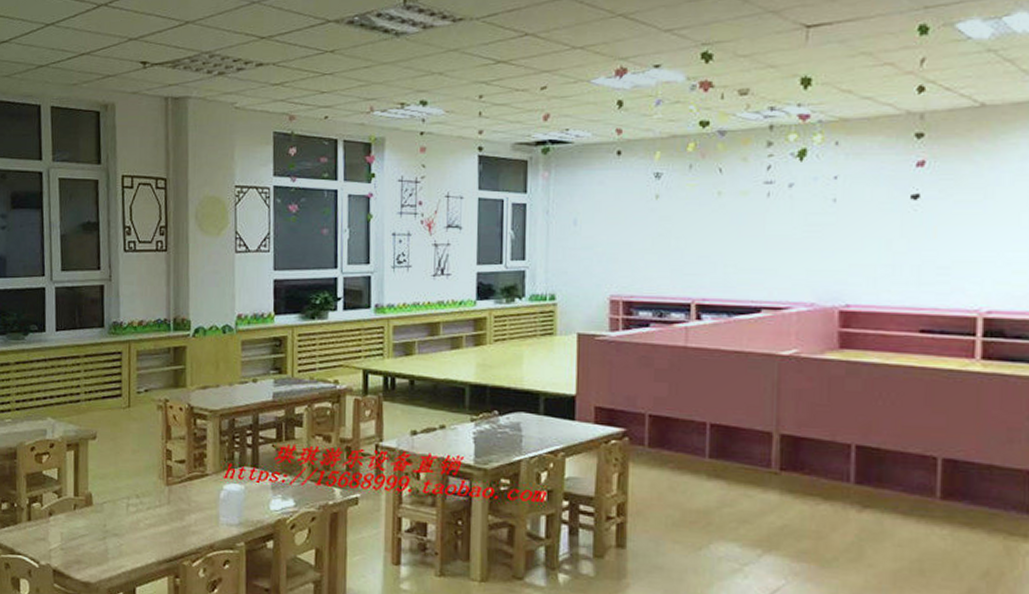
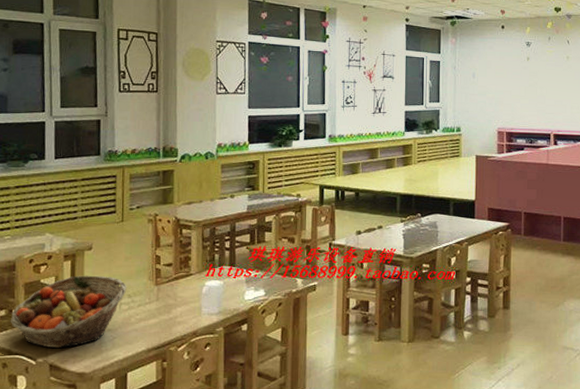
fruit basket: none [12,468,135,552] -> present [10,275,127,348]

